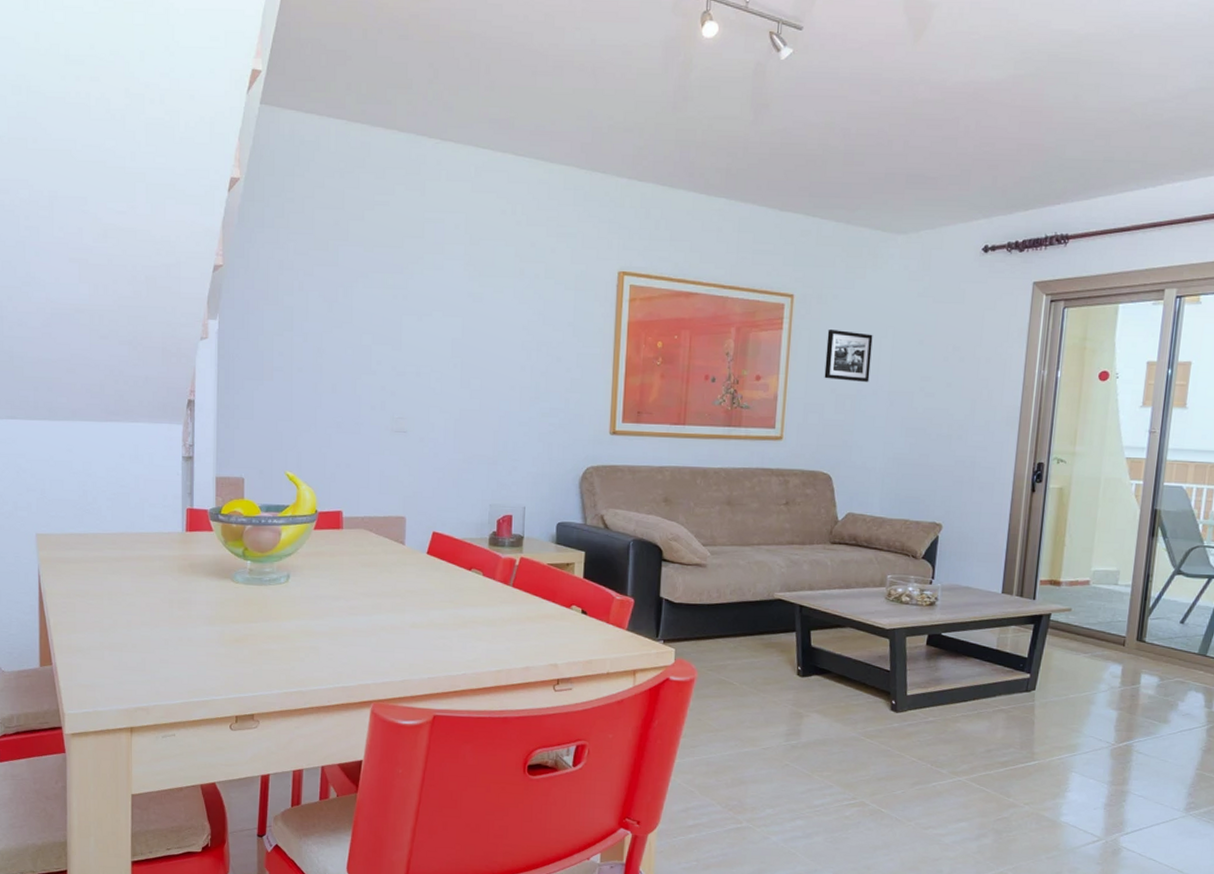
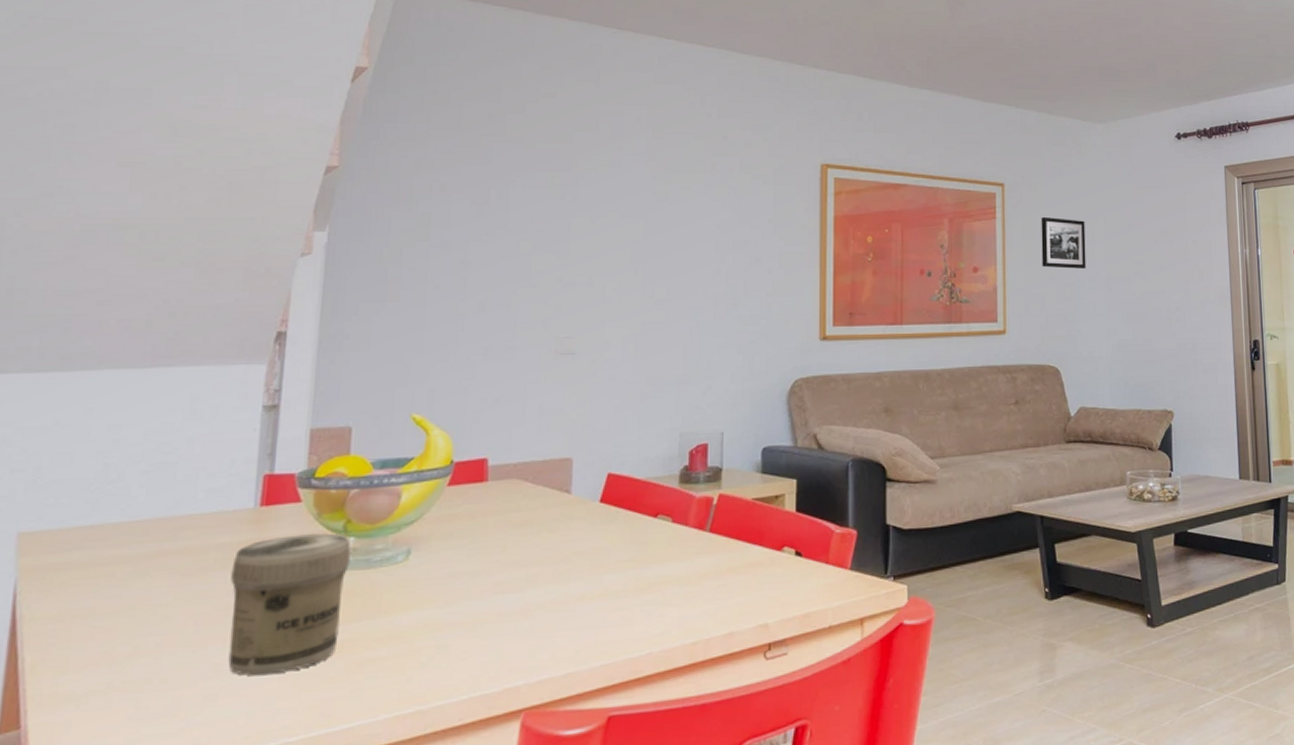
jar: none [171,555,248,652] -> present [228,533,351,676]

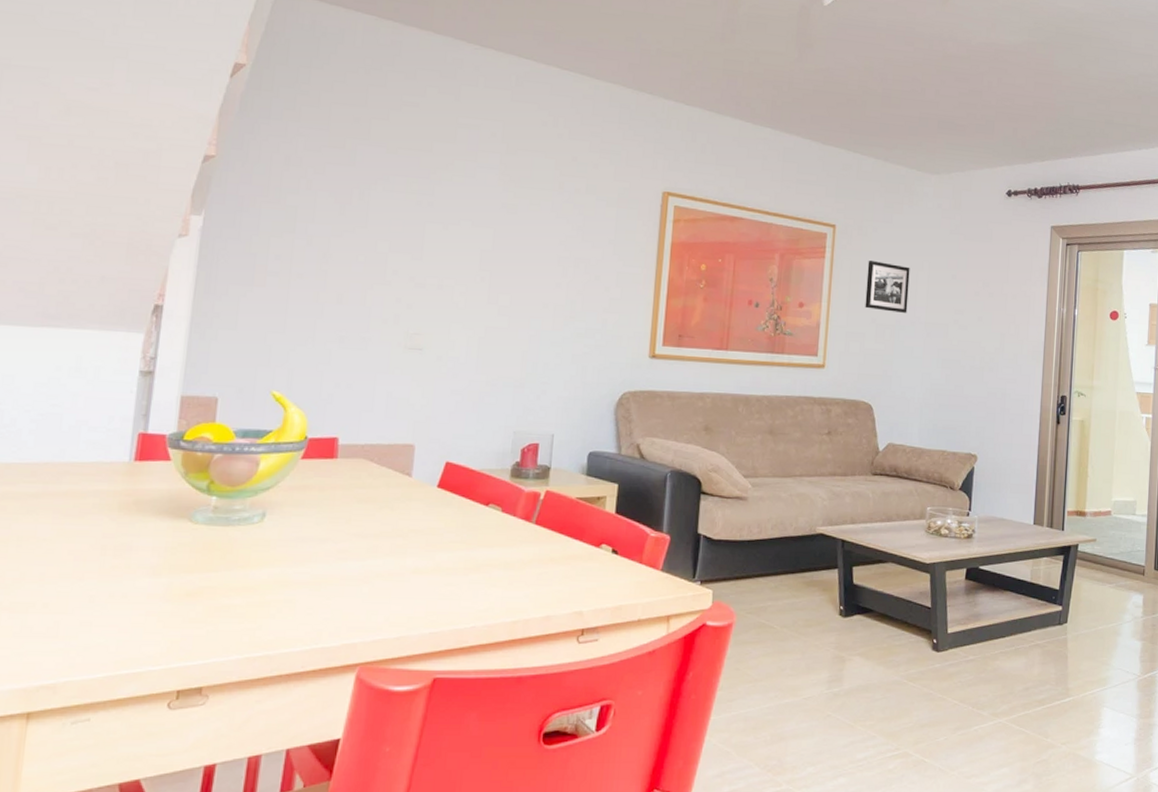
jar: present [228,533,351,676] -> none [102,489,213,610]

